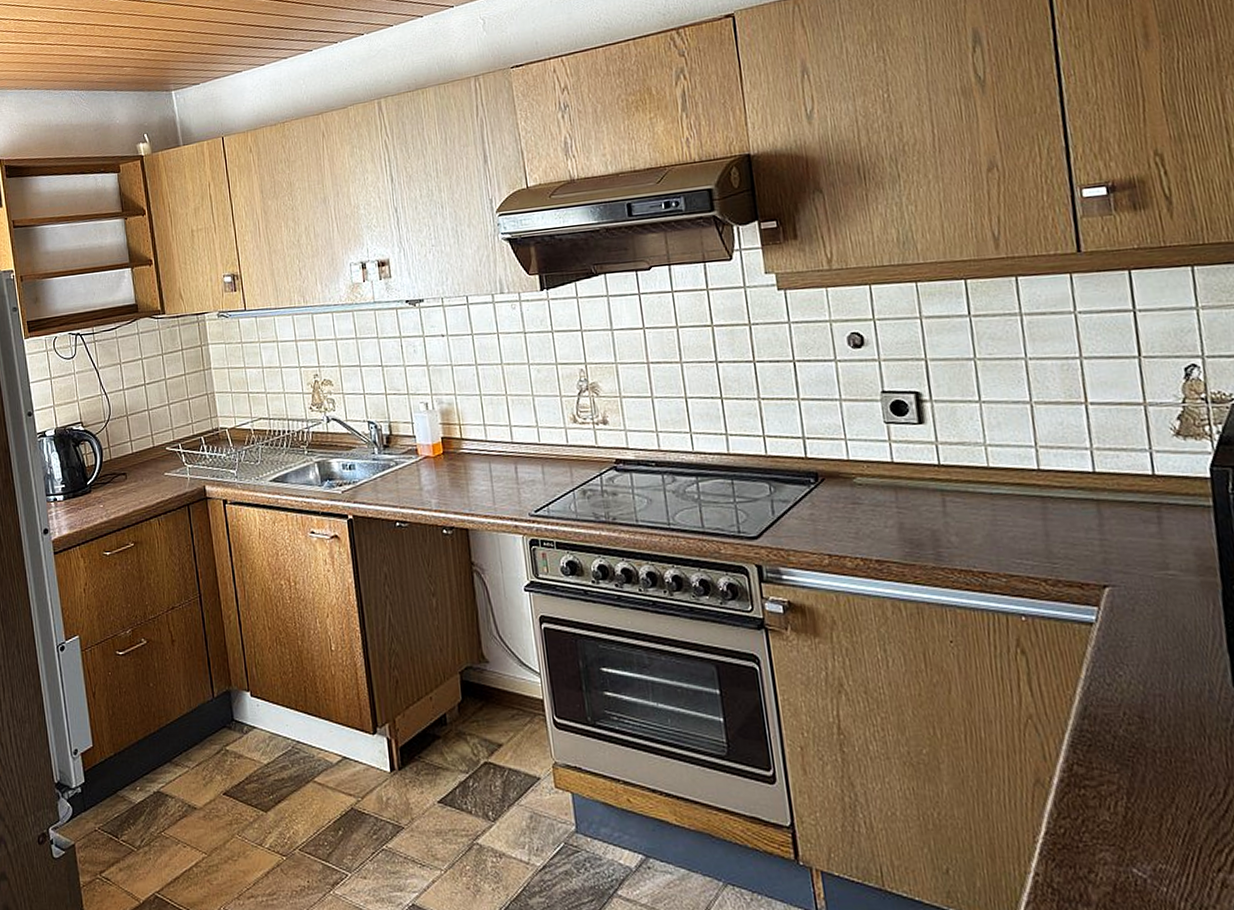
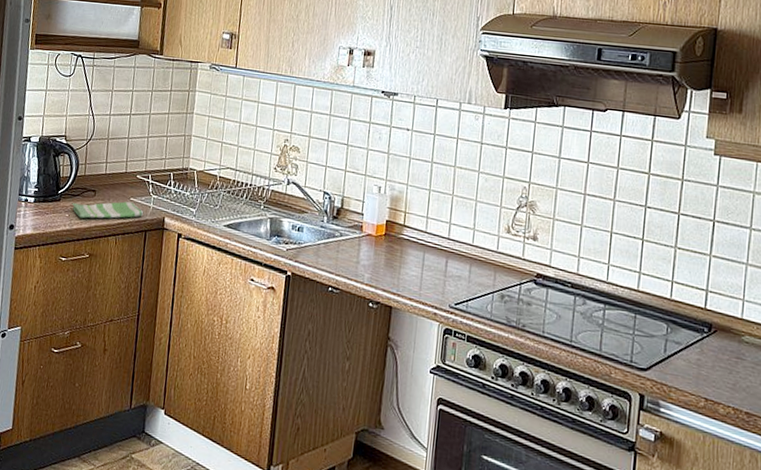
dish towel: none [103,477,181,506] -> present [71,201,143,219]

